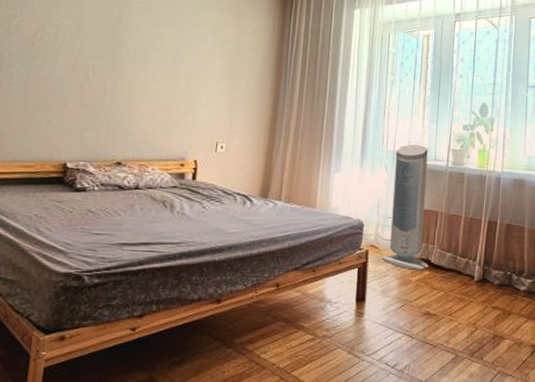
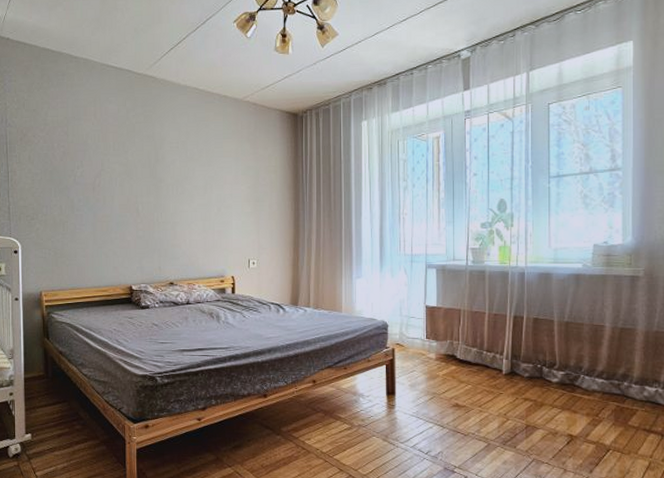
air purifier: present [381,144,429,270] -> none [407,247,455,365]

